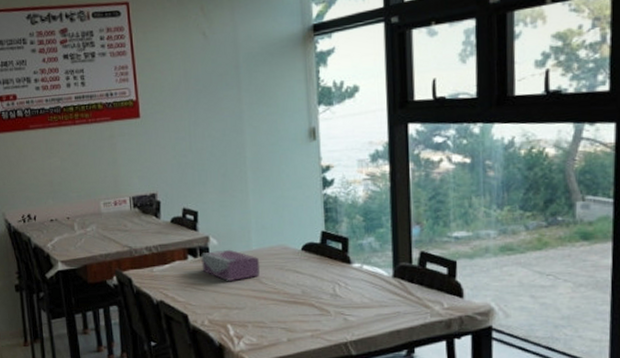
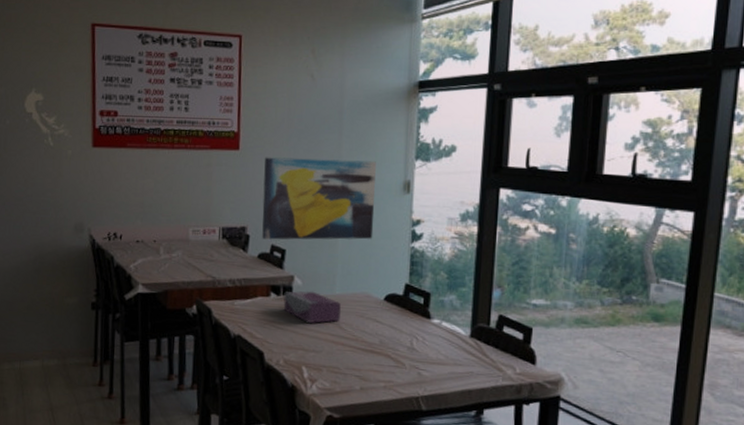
wall art: none [166,112,284,204] -> present [262,157,376,240]

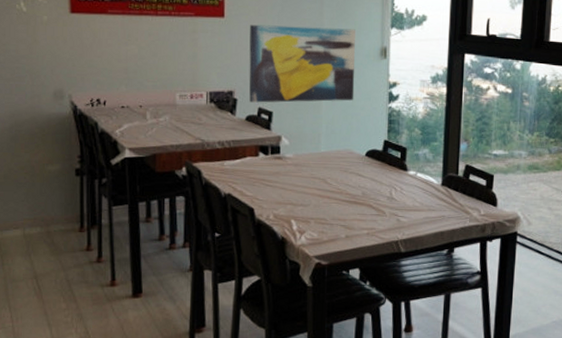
tissue box: present [283,291,341,323] -> none [272,149,326,179]

